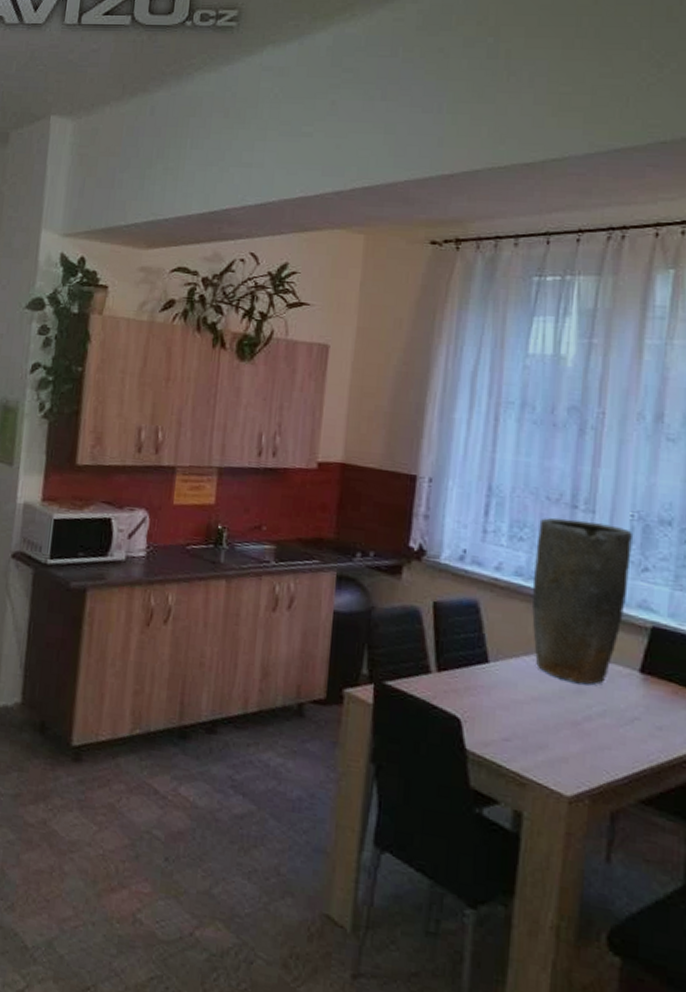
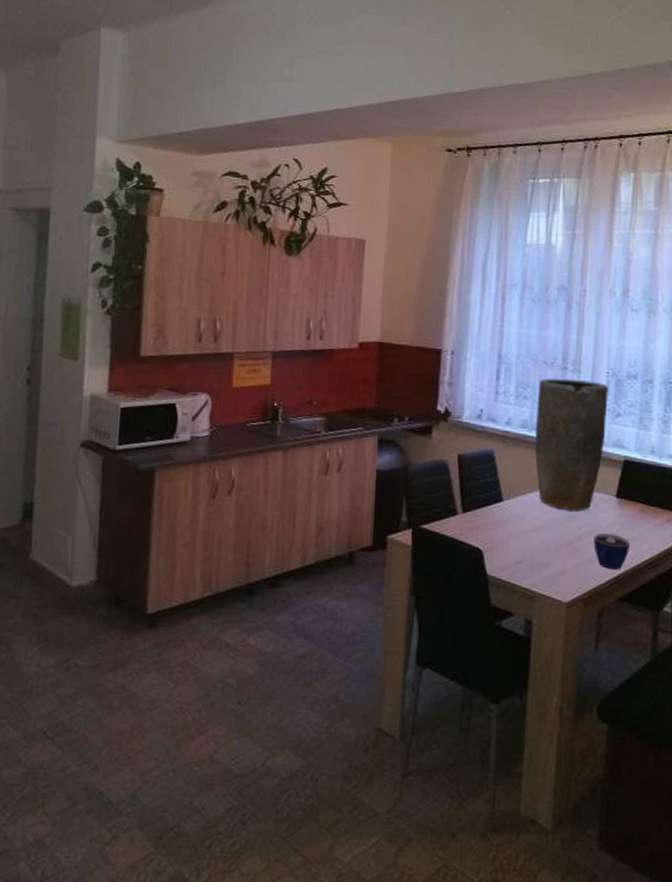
cup: none [607,715,657,764] -> present [594,534,630,569]

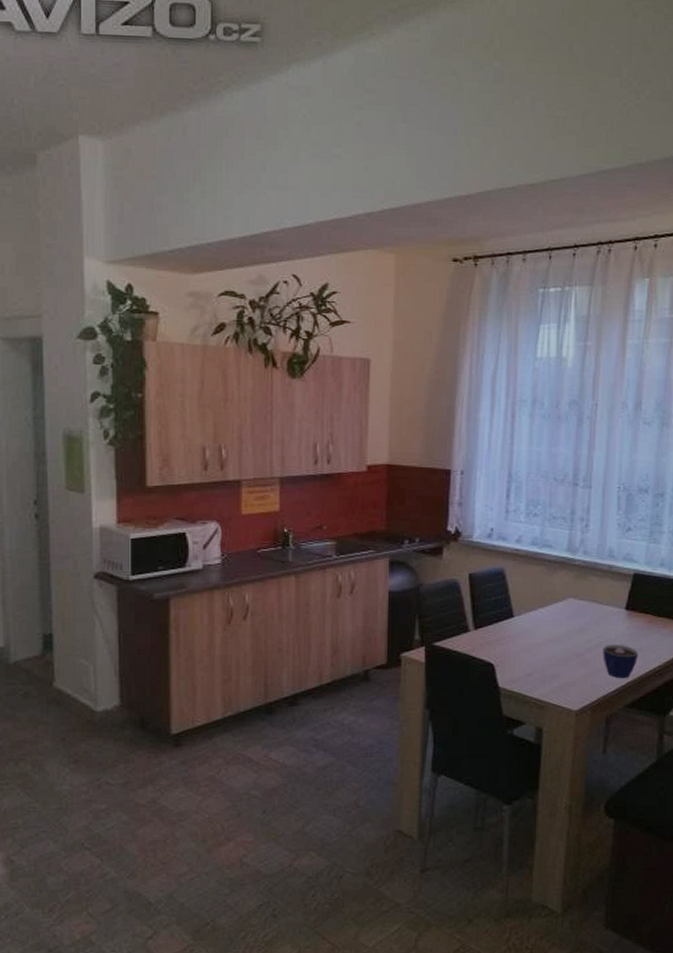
vase: present [534,378,608,512] -> none [545,494,619,625]

